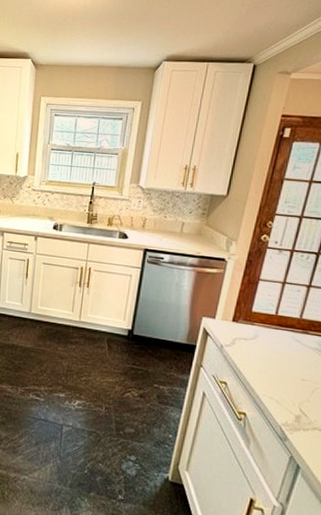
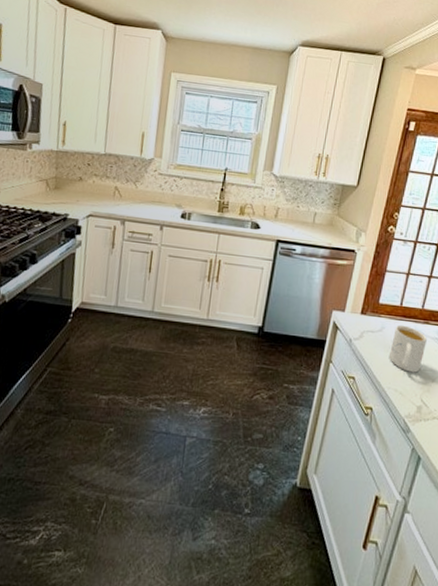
mug: none [264,333,306,382] -> present [389,324,427,373]

